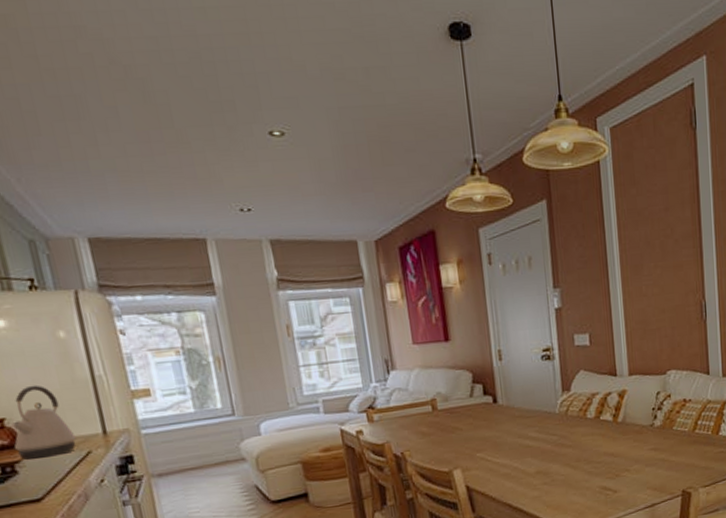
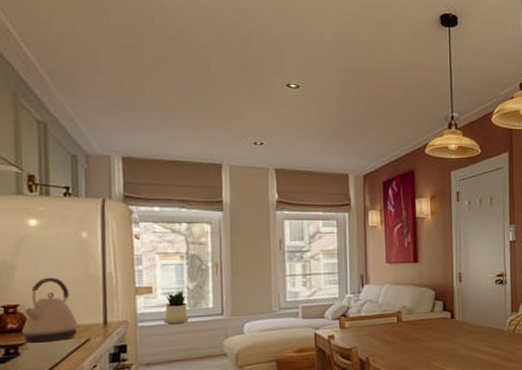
planter: none [166,392,198,429] -> present [163,291,189,324]

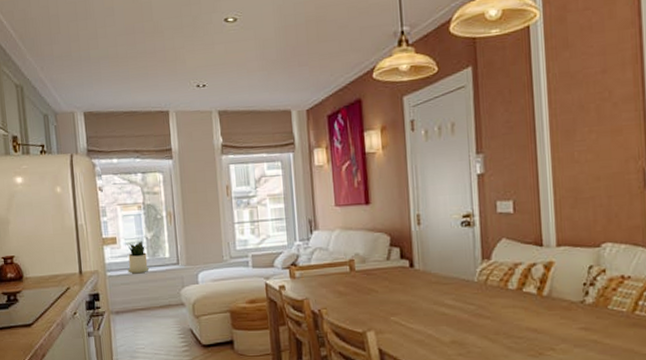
kettle: present [21,277,79,344] -> none [17,230,60,292]

